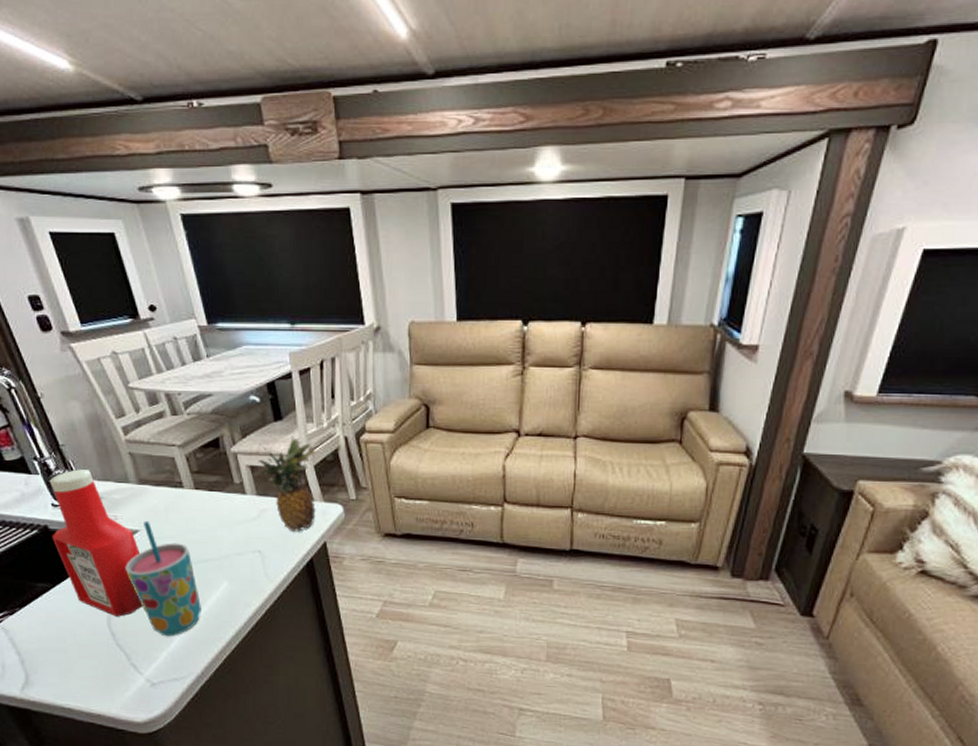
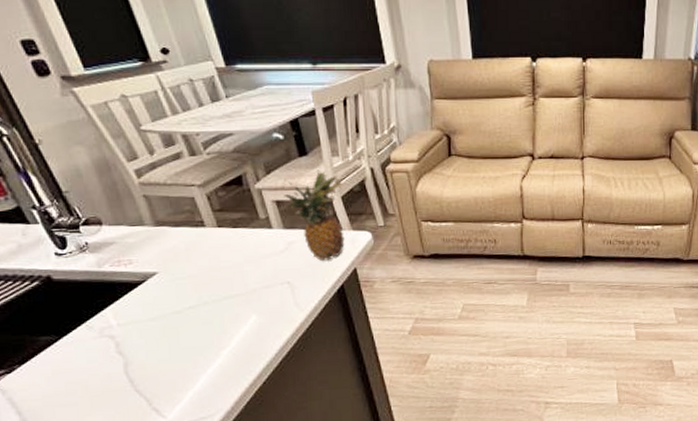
ketchup bottle: present [50,469,143,617] -> none [52,215,164,362]
cup: present [126,520,201,637] -> none [143,262,229,377]

